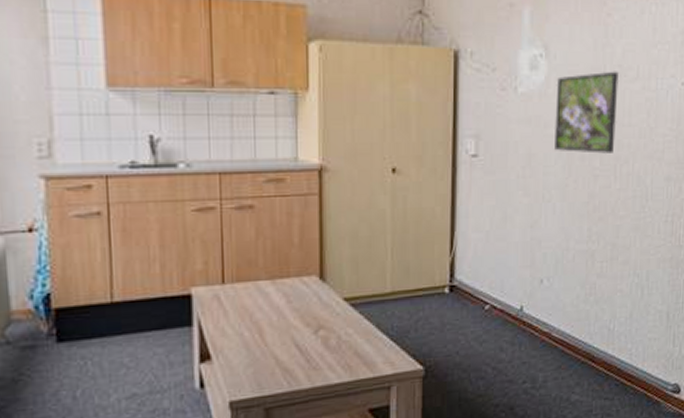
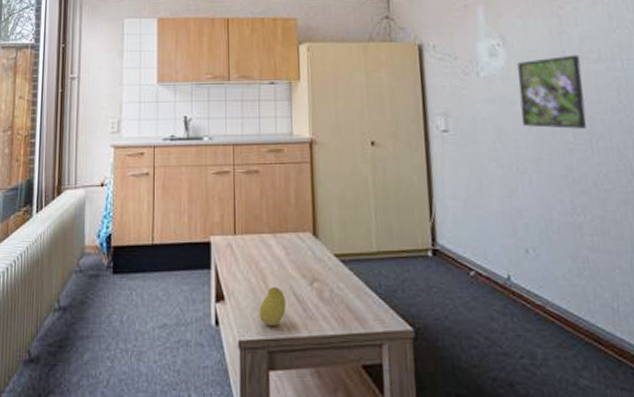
fruit: none [254,338,286,382] -> present [259,286,286,326]

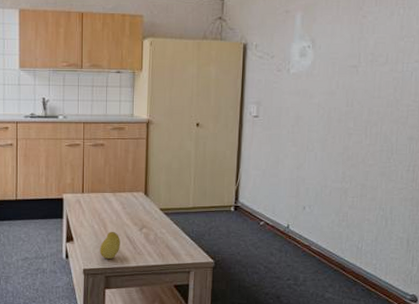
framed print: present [516,54,587,129] -> none [317,57,371,118]

